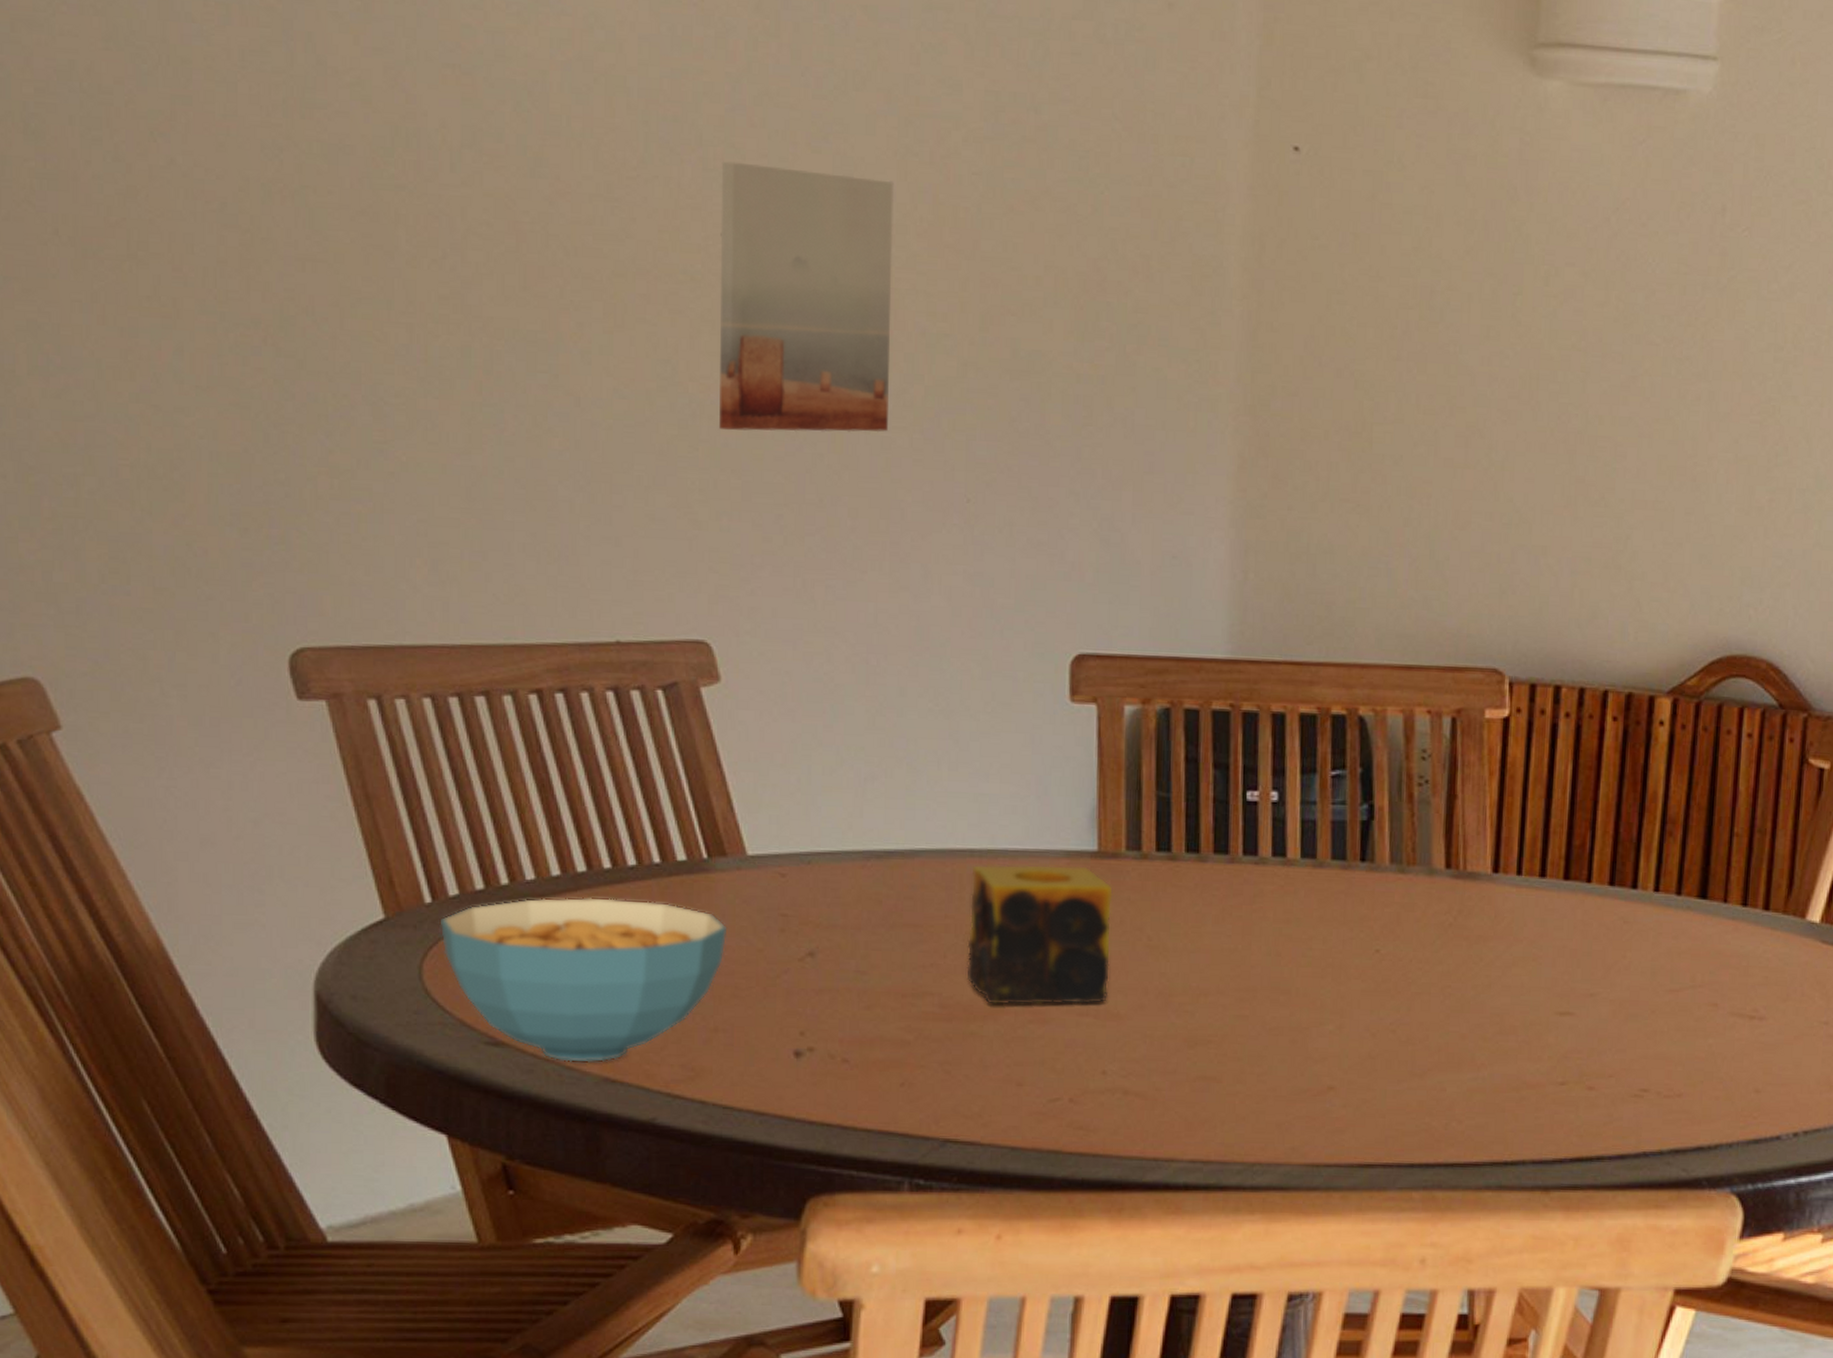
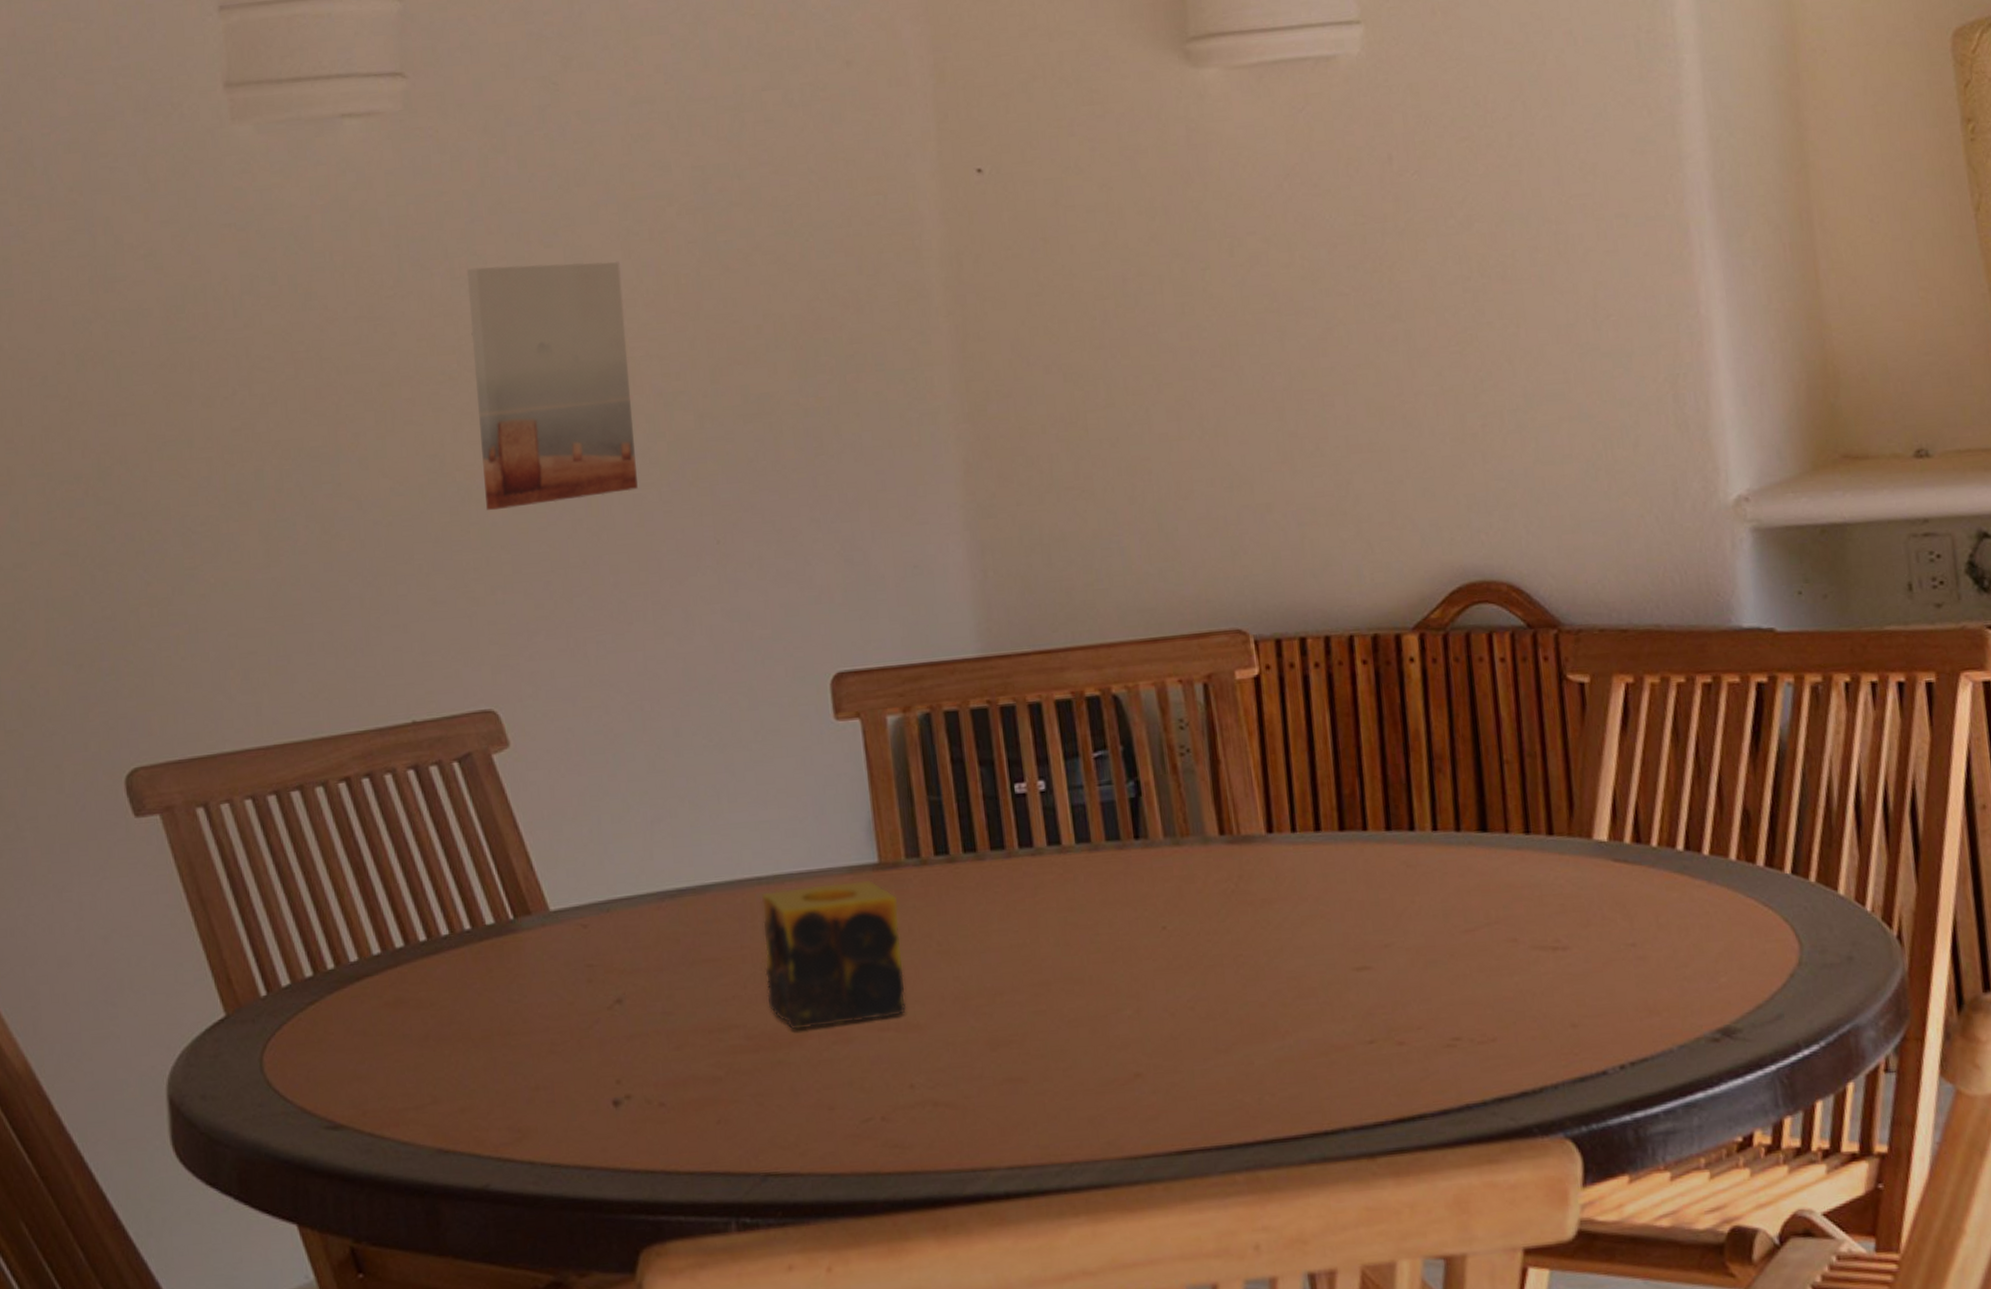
cereal bowl: present [439,897,728,1063] -> none [275,967,539,1138]

